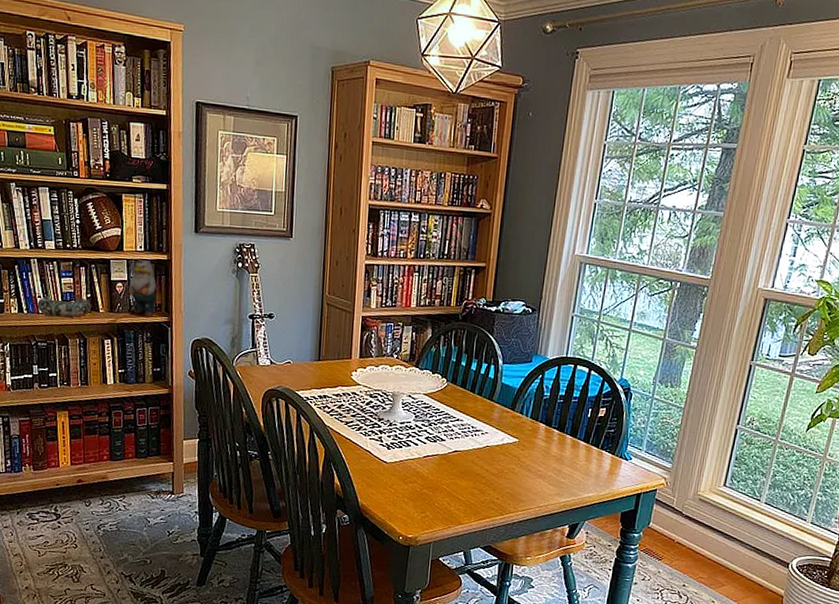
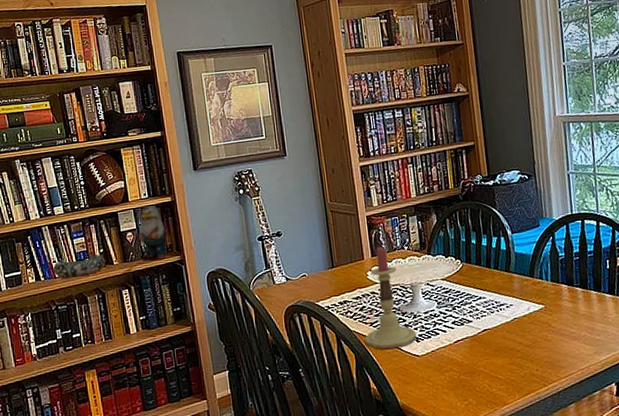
candlestick: none [337,349,389,451] -> present [365,246,417,350]

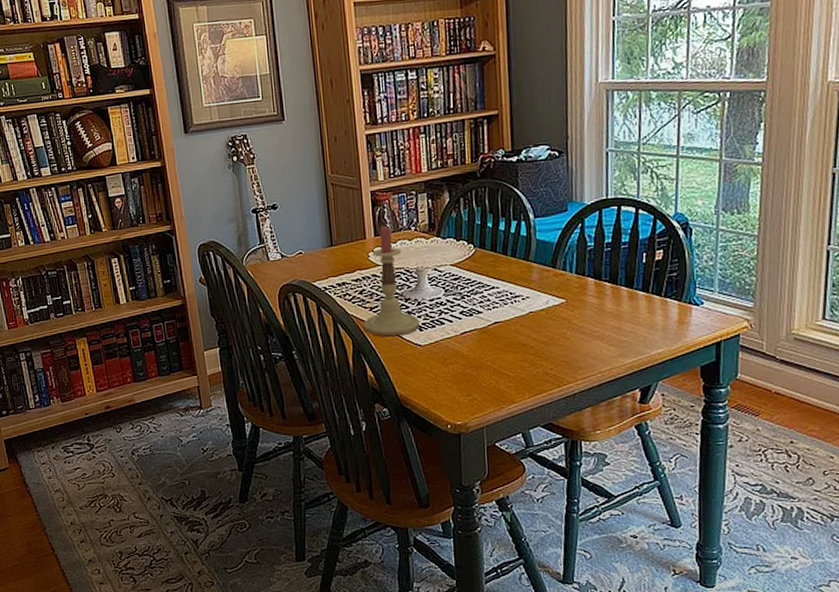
decorative bowl: present [53,254,106,279] -> none [42,219,94,244]
decorative figurine: present [139,204,167,261] -> none [128,169,157,230]

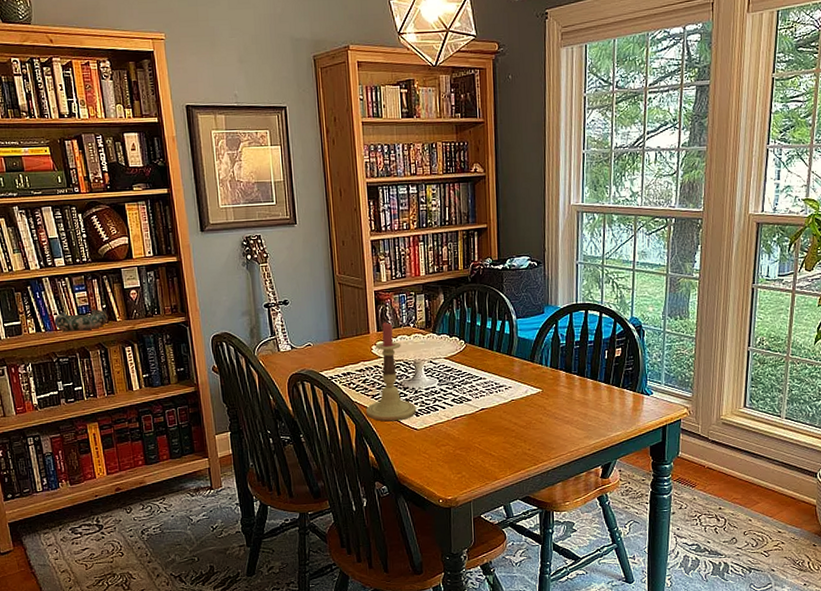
decorative bowl: none [42,219,94,244] -> present [54,308,108,332]

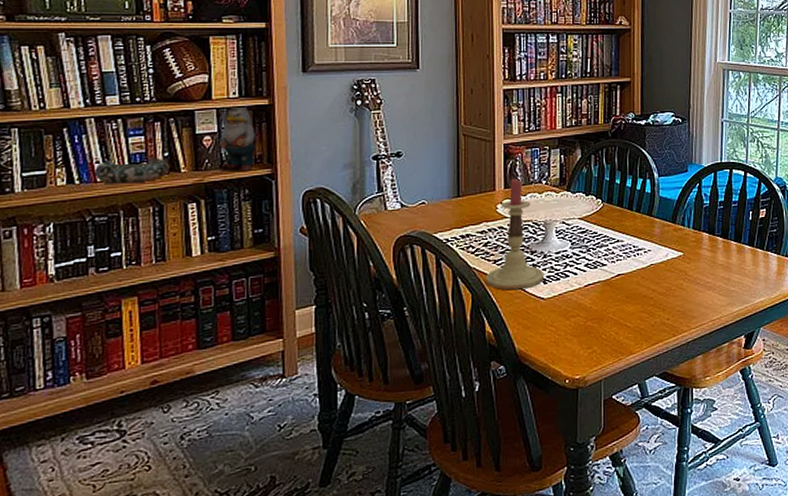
decorative figurine: none [143,262,172,320] -> present [219,105,256,172]

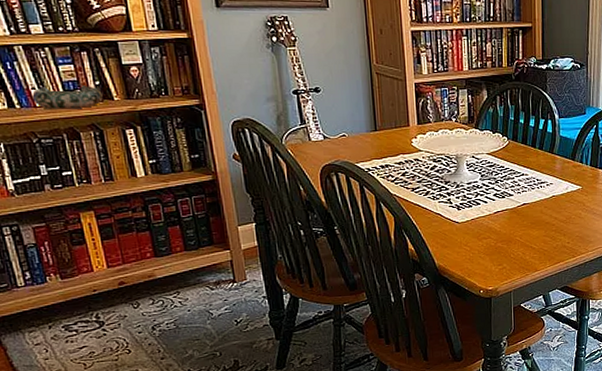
decorative figurine: present [219,105,256,172] -> none [146,37,183,101]
candlestick: present [486,178,545,291] -> none [406,115,459,215]

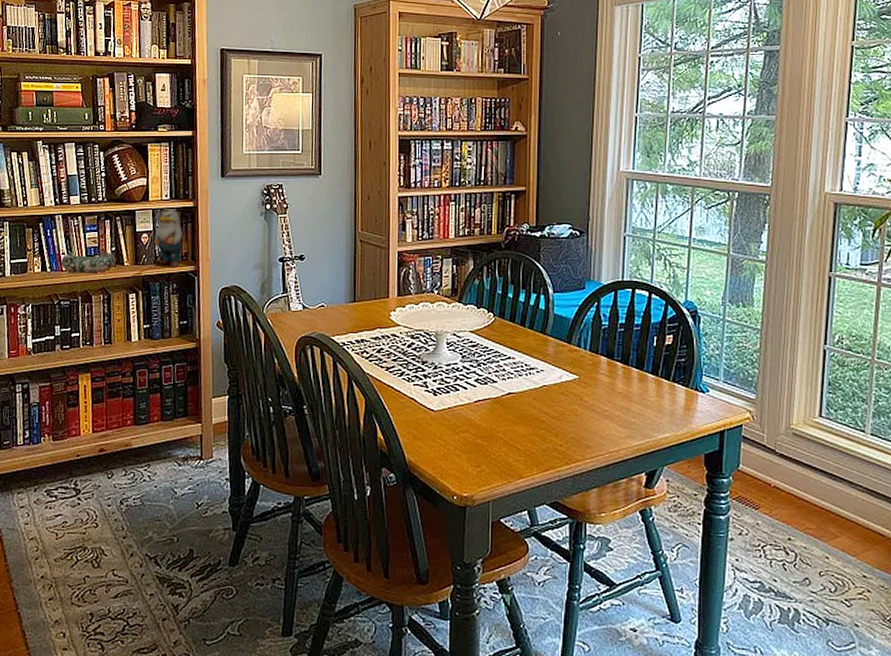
decorative figurine: none [146,37,183,101] -> present [153,206,183,267]

